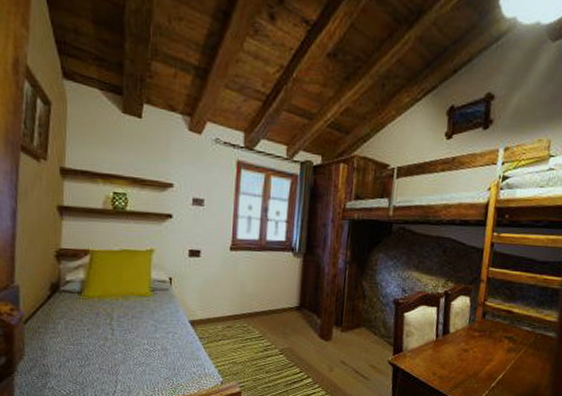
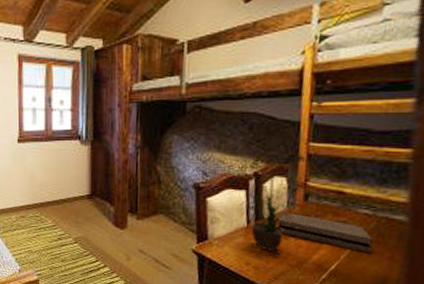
potted plant: none [431,287,477,363] -> present [239,167,299,252]
pizza box: none [460,327,532,364] -> present [278,211,374,253]

